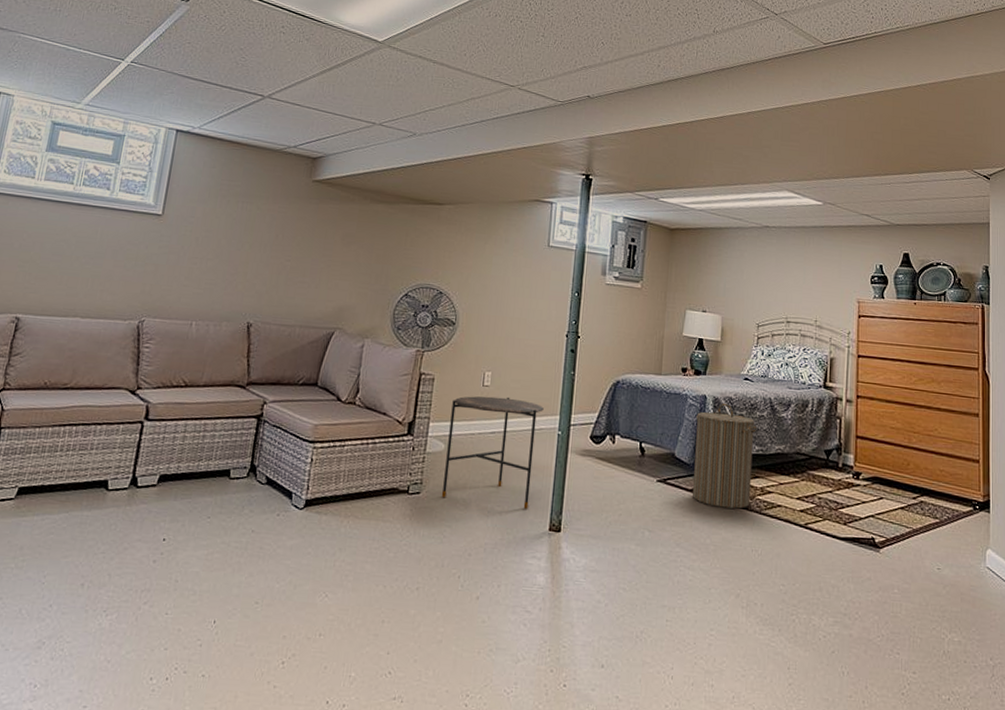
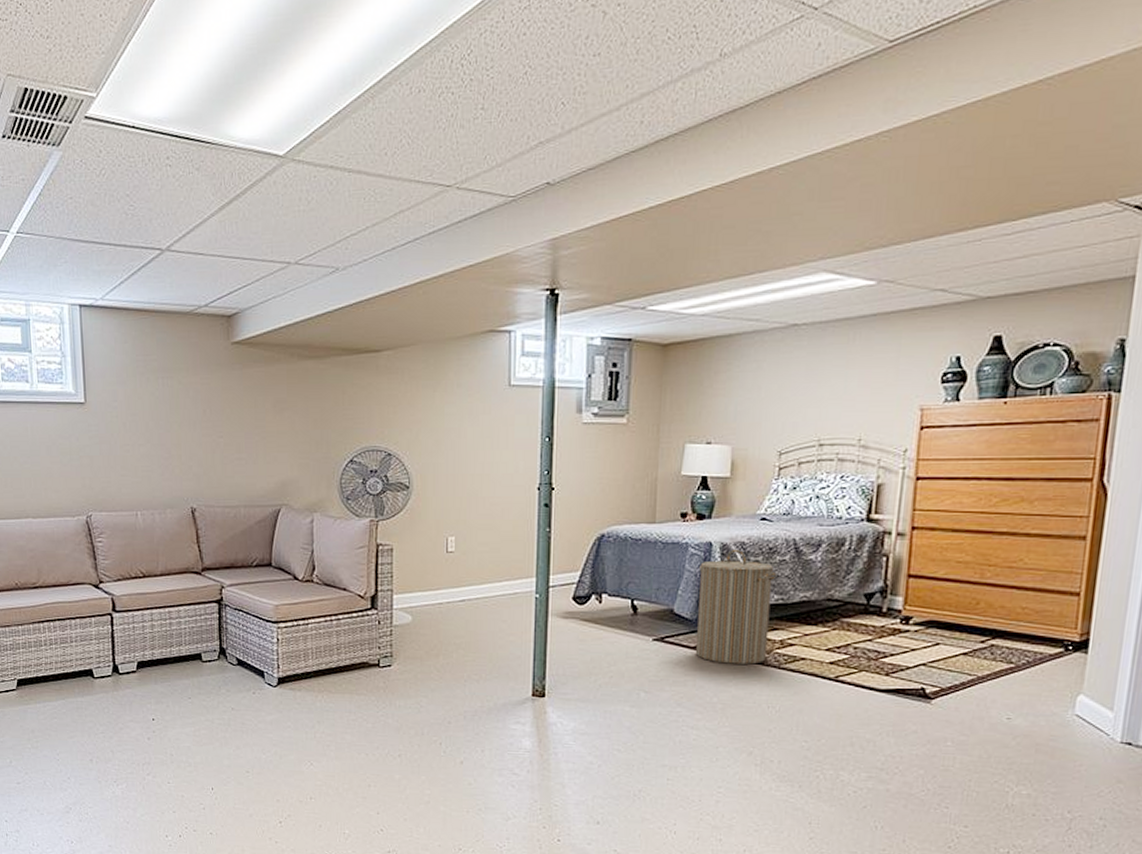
side table: present [441,396,544,509] -> none [413,562,517,676]

